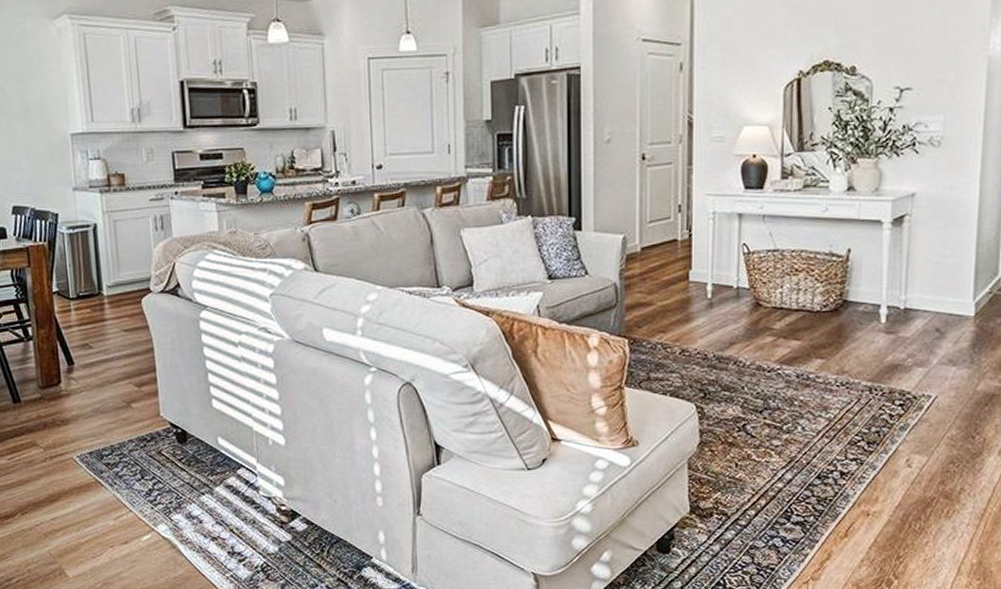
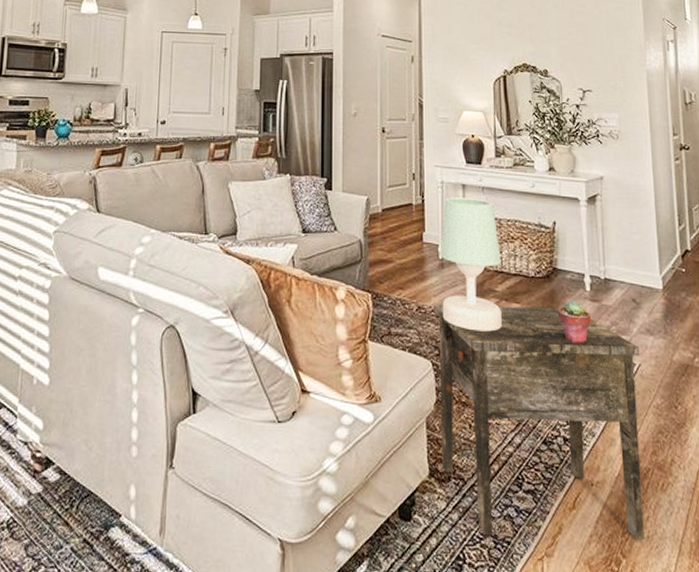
side table: none [699,342,939,564] -> present [433,304,645,541]
table lamp: none [708,228,781,372] -> present [440,197,502,332]
potted succulent: none [844,334,885,379] -> present [557,301,592,344]

